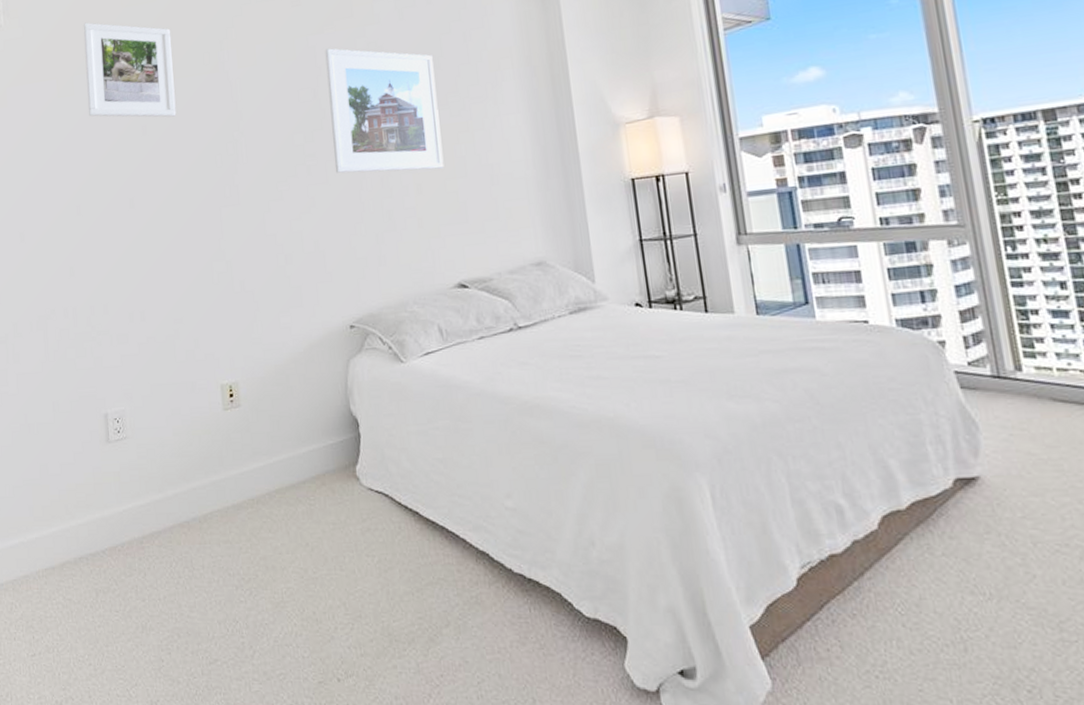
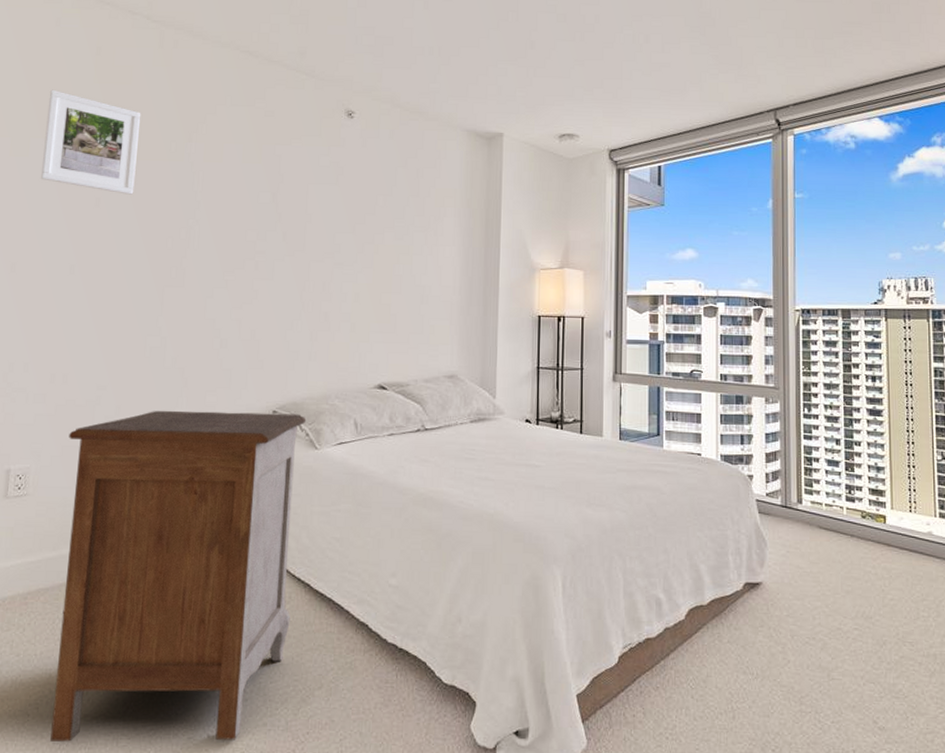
nightstand: none [155,326,404,687] -> present [50,410,307,742]
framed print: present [325,48,444,173] -> none [282,160,387,283]

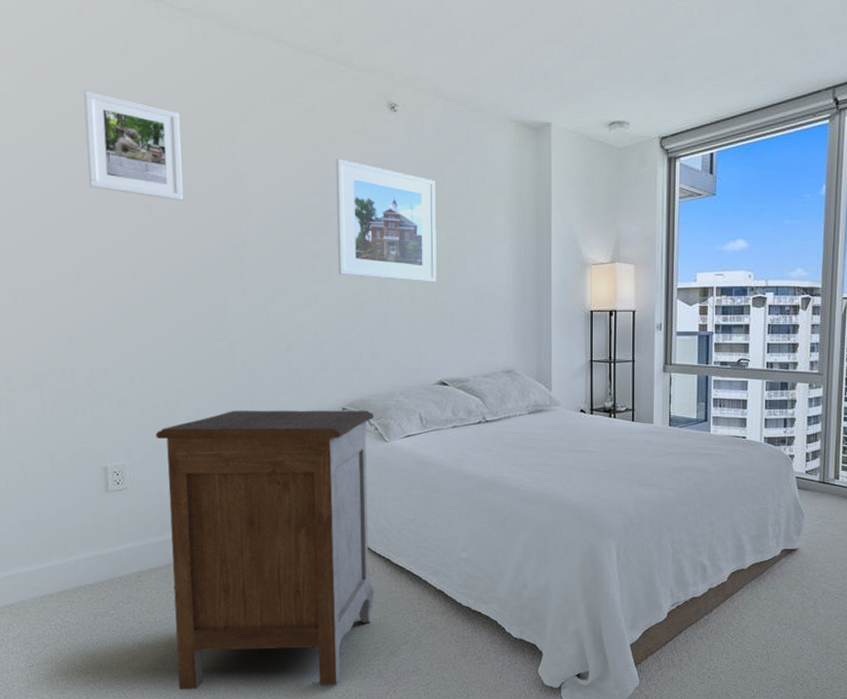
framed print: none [282,160,387,283] -> present [335,159,437,282]

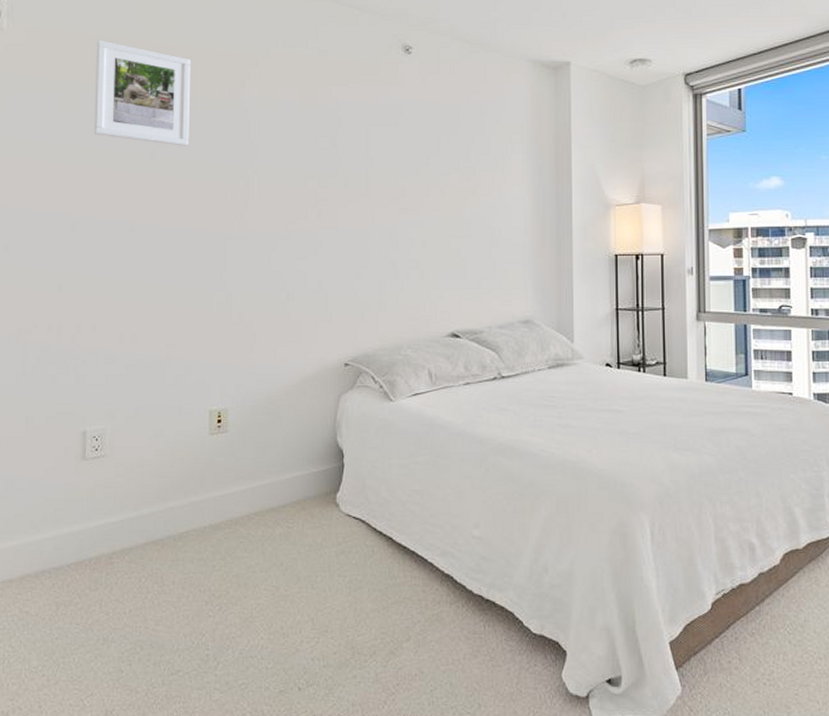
nightstand: present [156,410,375,690] -> none [141,366,379,697]
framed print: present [335,159,437,282] -> none [345,101,450,227]

